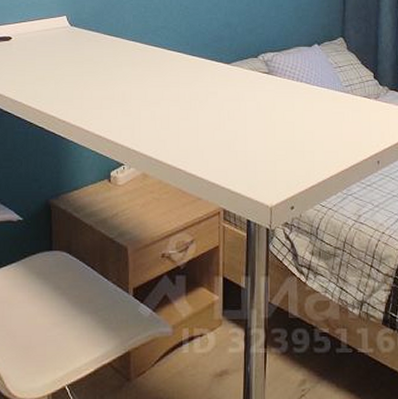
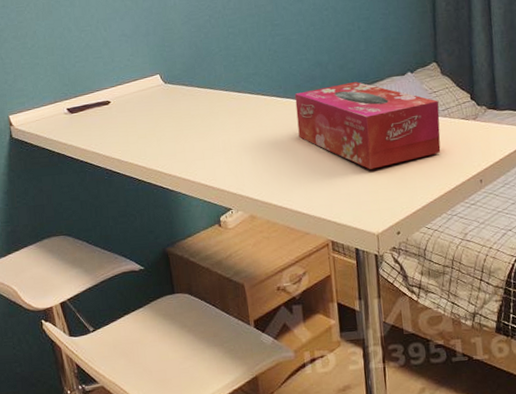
tissue box: none [201,47,343,138] -> present [294,82,441,170]

